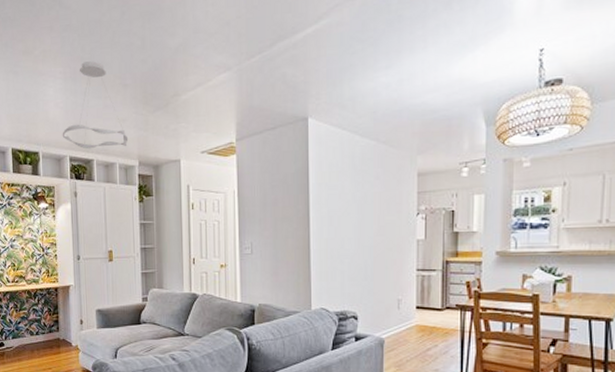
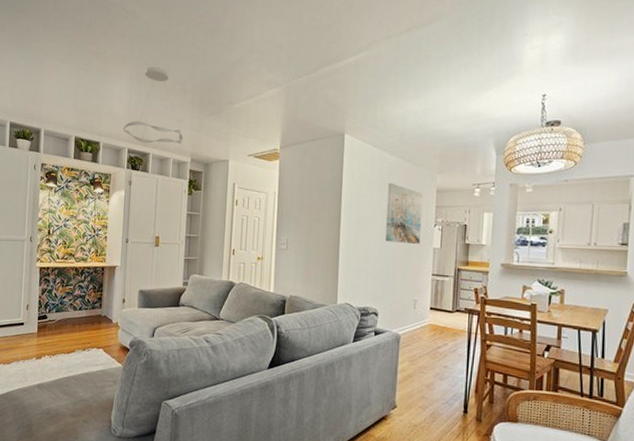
wall art: none [362,169,401,238] -> present [386,182,423,245]

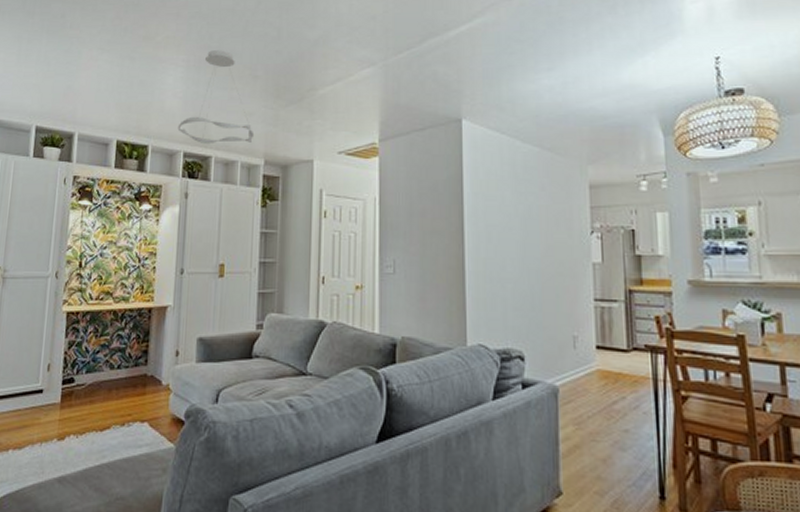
wall art: present [386,182,423,245] -> none [524,179,574,260]

